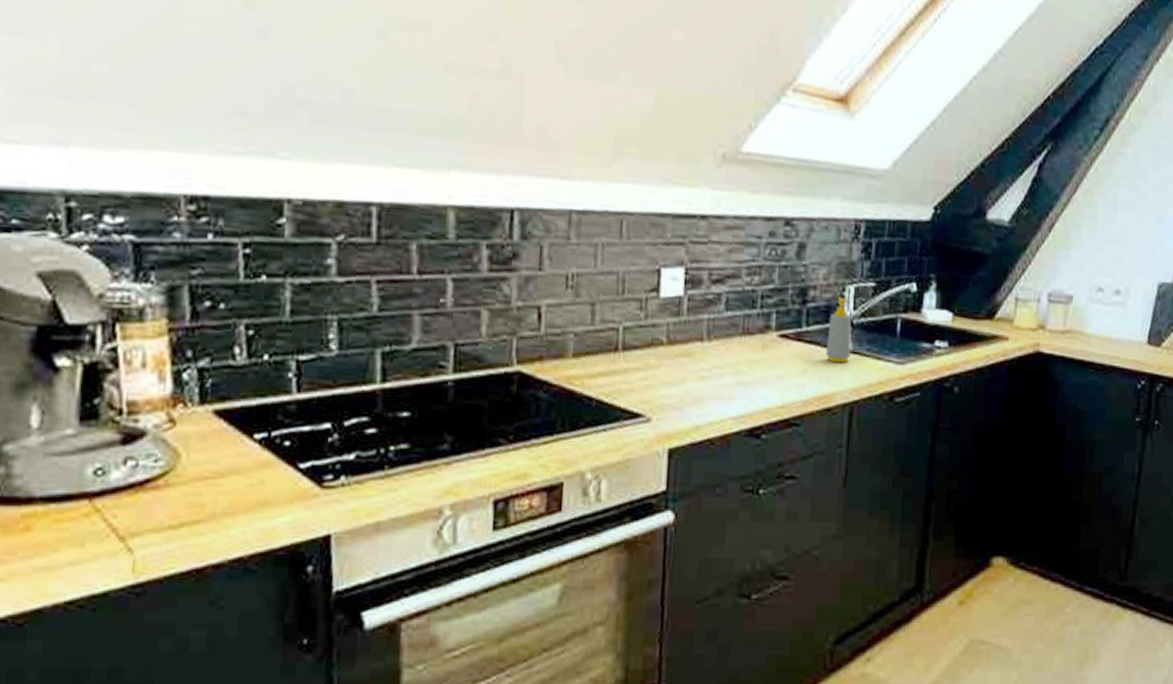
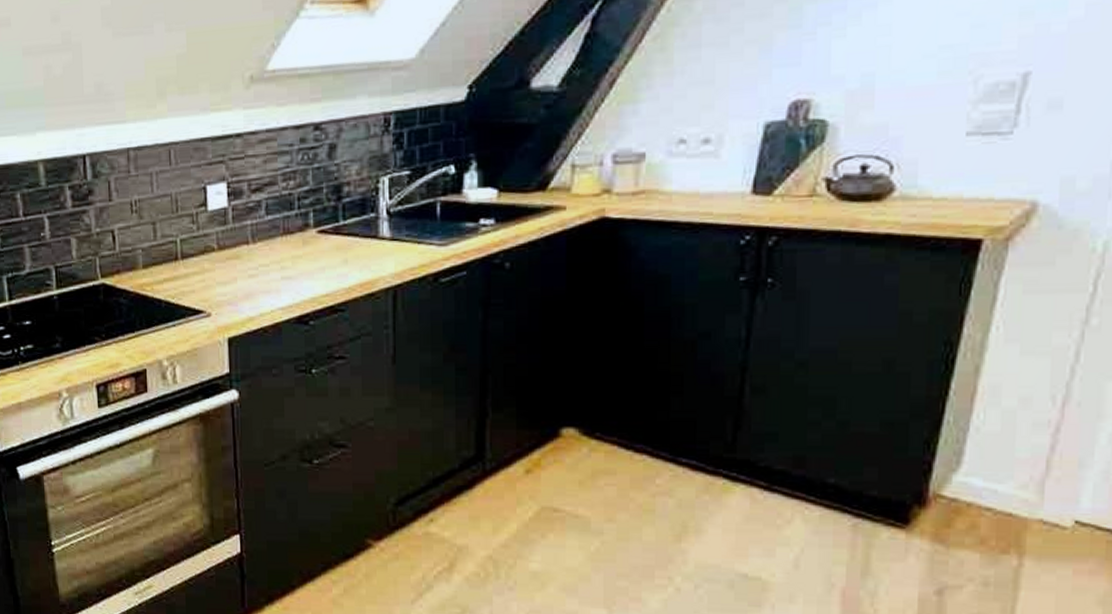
soap bottle: present [826,297,852,363] -> none [365,189,390,251]

